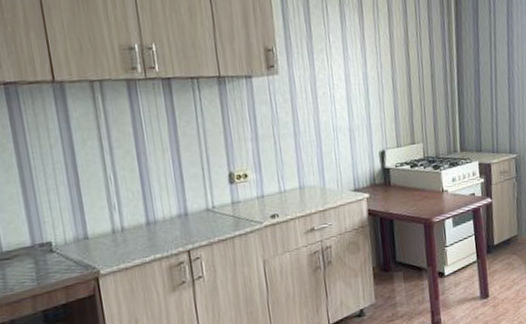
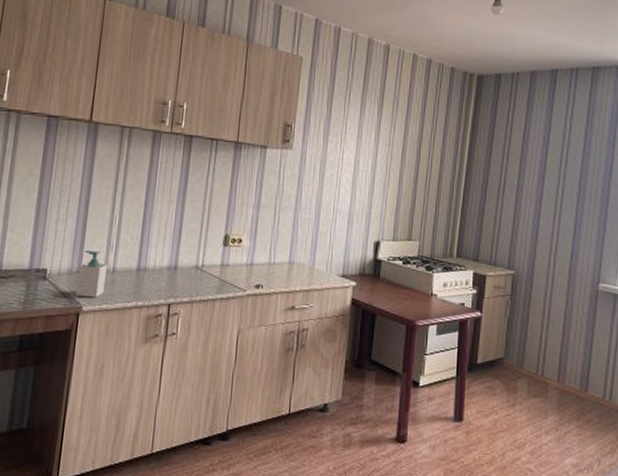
soap bottle: none [85,214,118,262] -> present [75,251,107,298]

